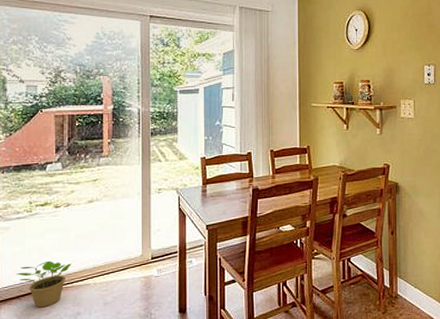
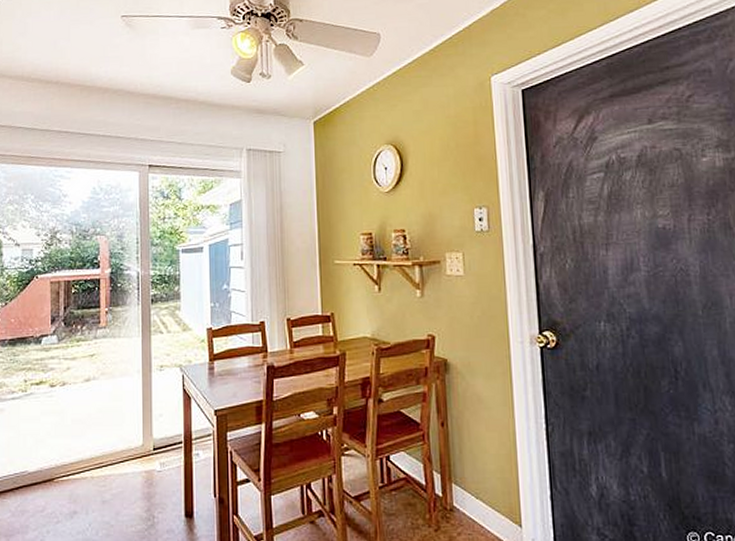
potted plant: present [17,260,71,308] -> none [11,448,67,504]

